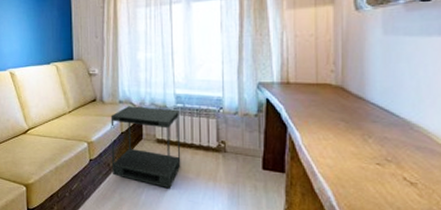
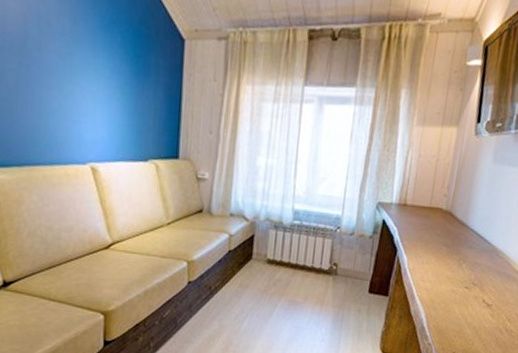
side table: present [110,106,181,189] -> none [213,220,295,314]

